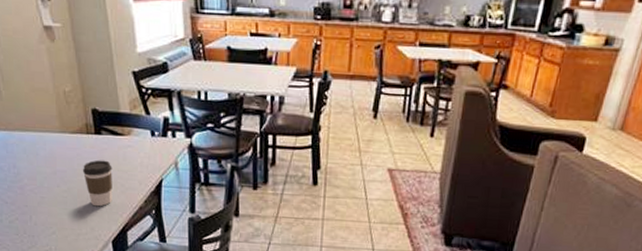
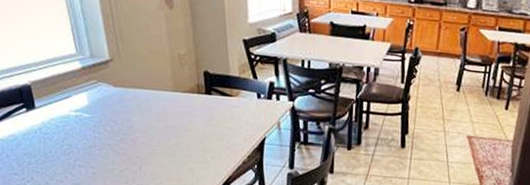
coffee cup: present [82,160,112,207] -> none [191,117,220,160]

